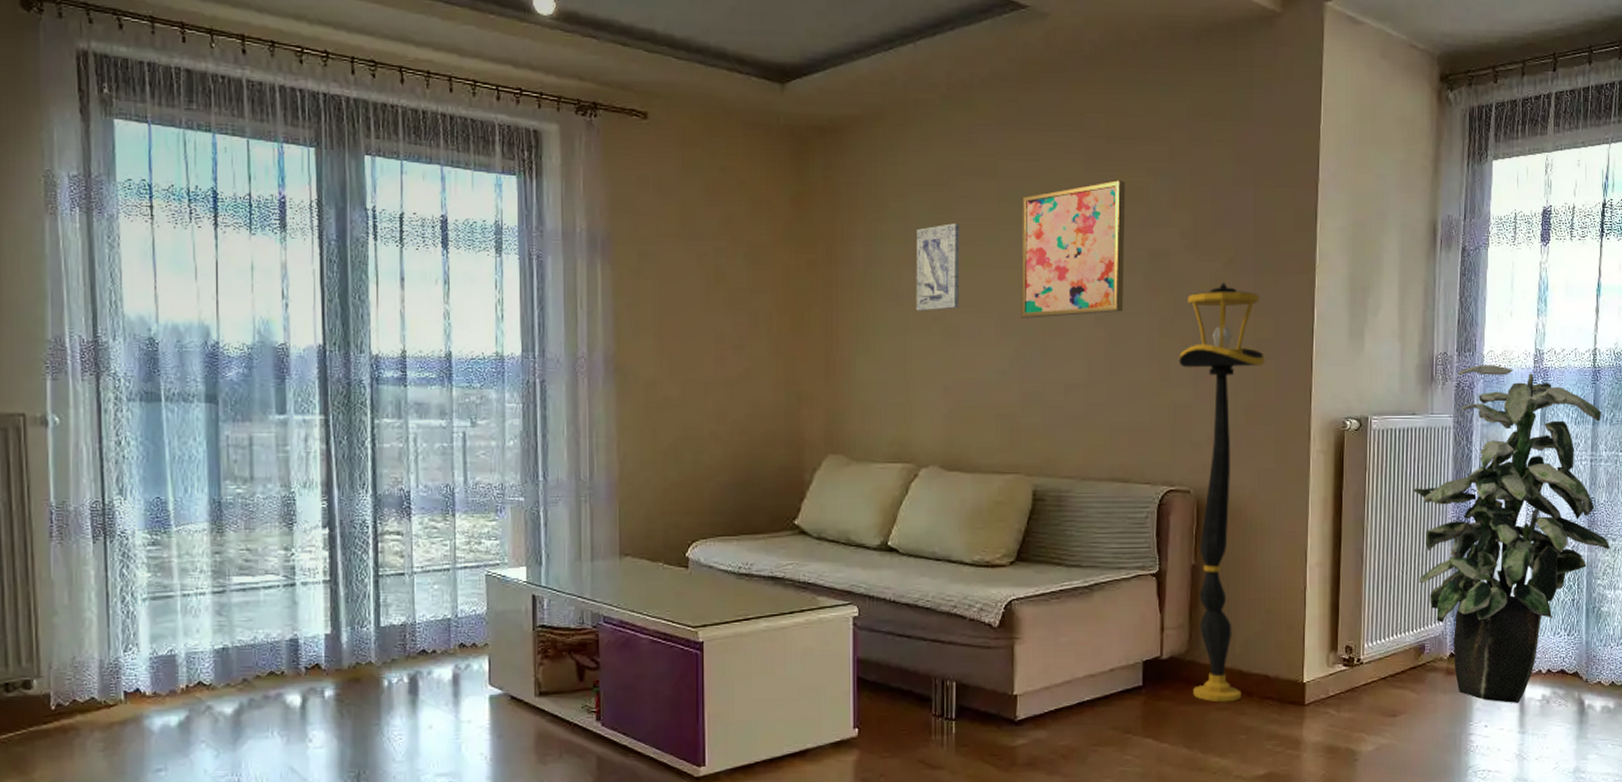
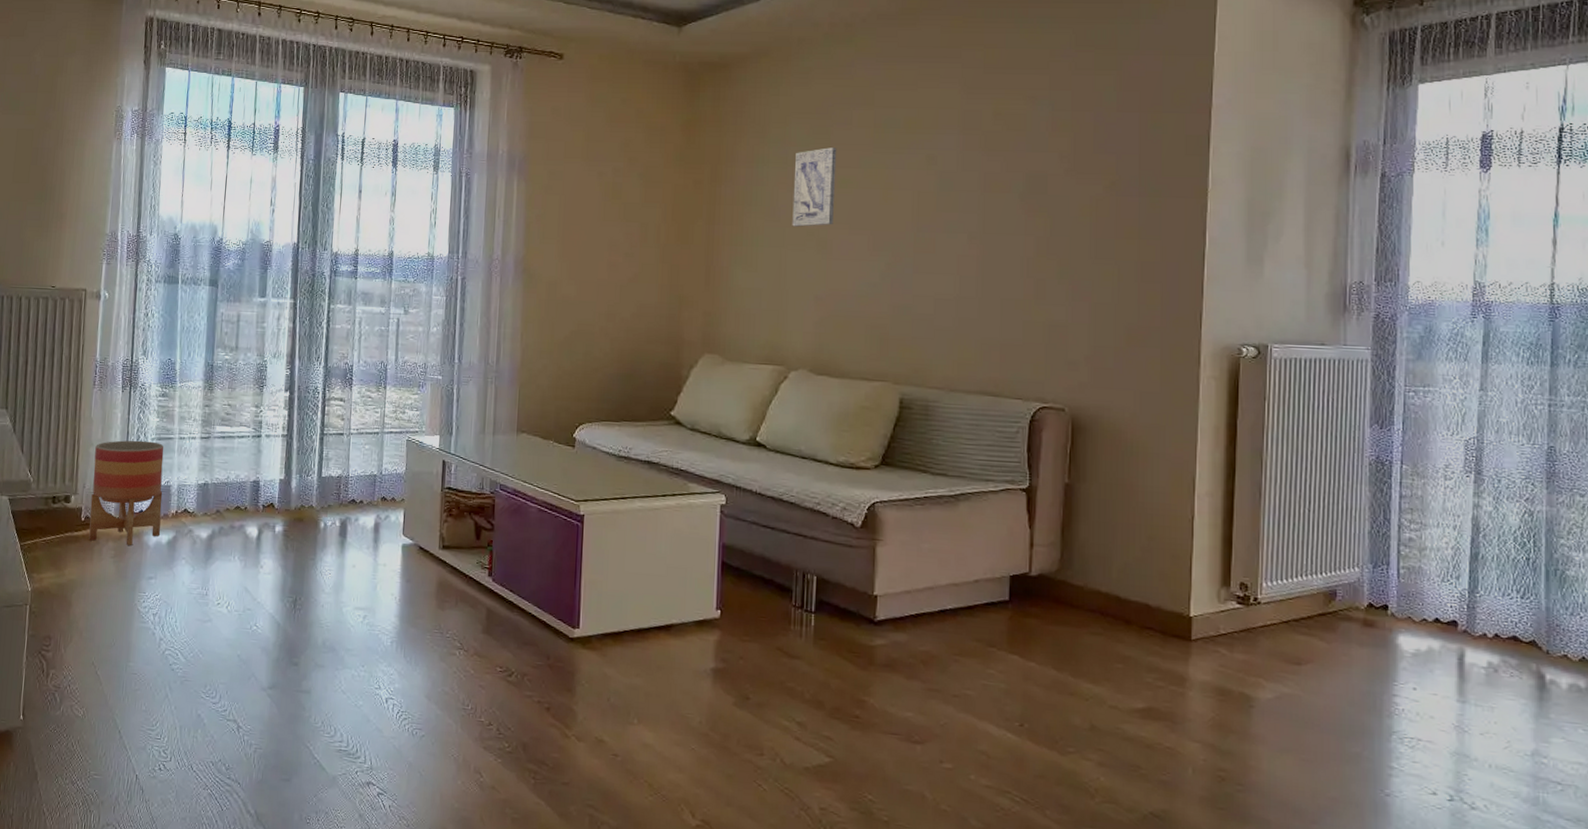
planter: none [62,602,168,735] -> present [89,440,164,546]
wall art: present [1021,180,1126,318] -> none [893,107,1003,236]
floor lamp: present [1178,283,1265,703] -> none [1055,205,1149,628]
indoor plant: present [1413,365,1611,704] -> none [1322,296,1578,669]

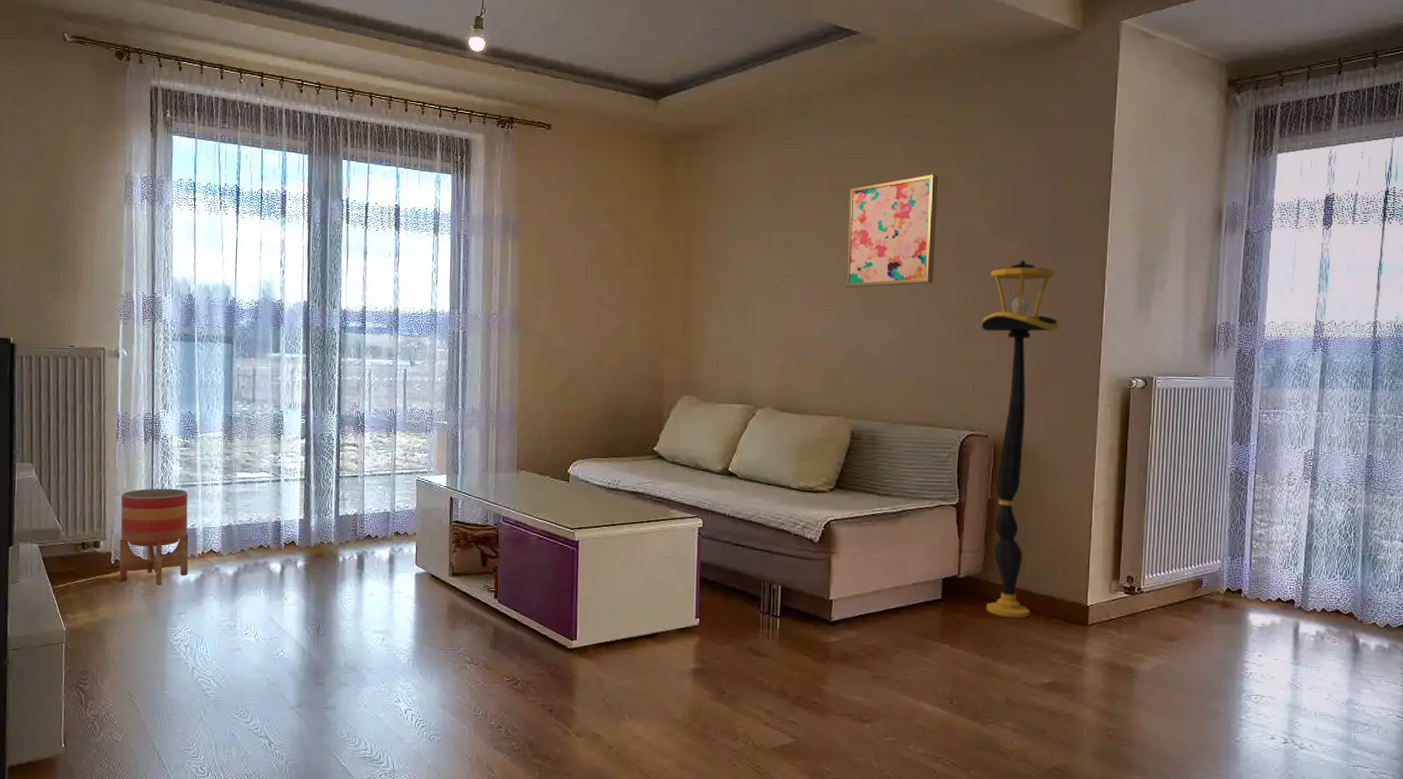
wall art: present [792,147,837,227] -> none [758,210,797,281]
wall art: none [893,107,1003,236] -> present [845,174,939,288]
floor lamp: none [1055,205,1149,628] -> present [981,260,1059,618]

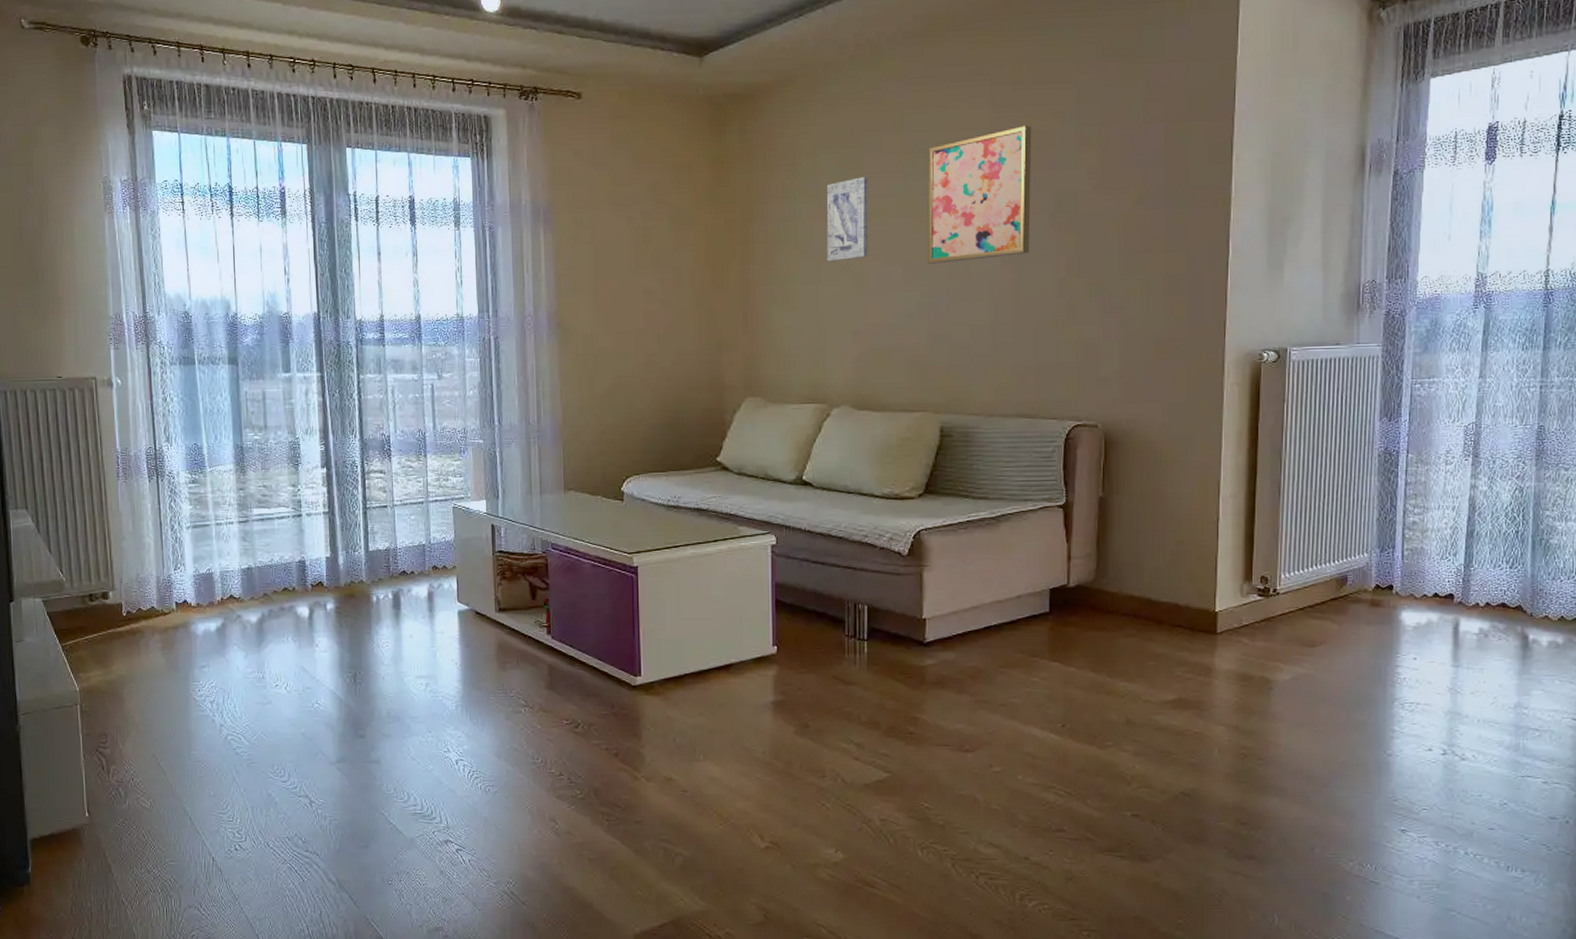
planter: present [119,488,189,586] -> none [128,530,208,637]
wall art: none [758,210,797,281] -> present [826,177,869,262]
floor lamp: present [981,260,1059,618] -> none [1086,220,1176,629]

